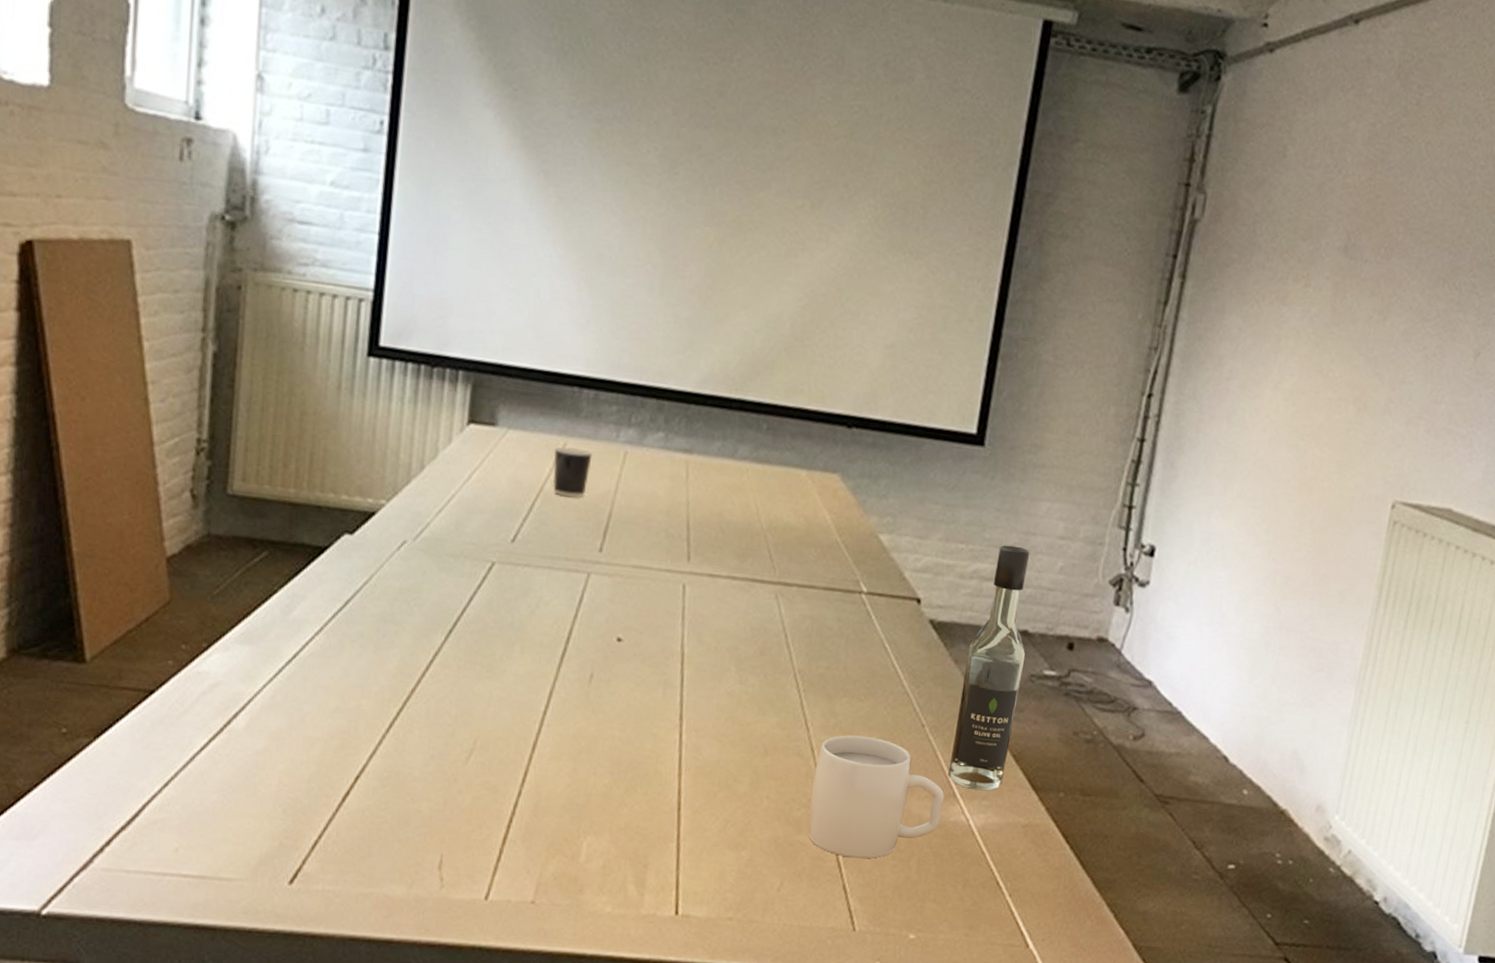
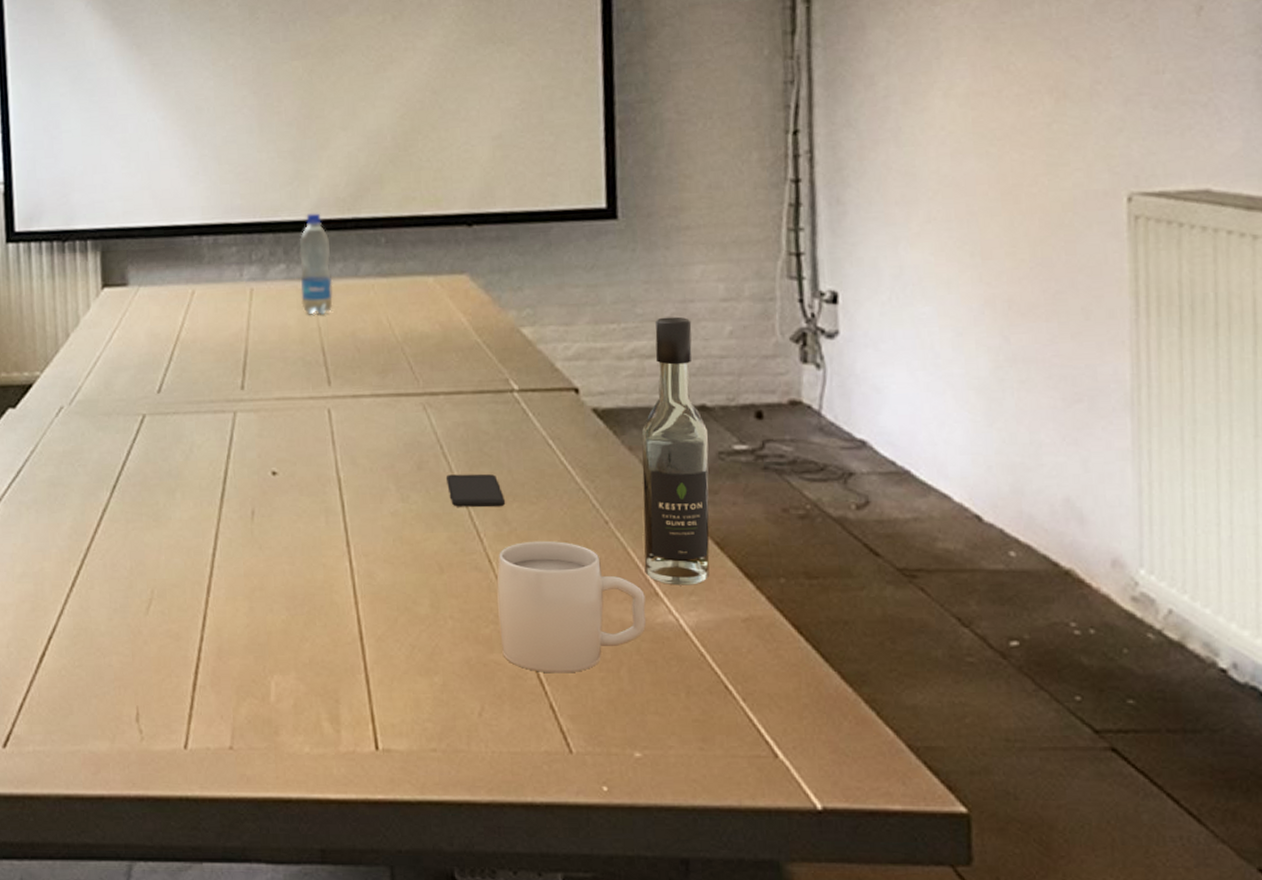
mug: present [552,447,593,498] -> none [184,294,221,342]
bottle: none [674,386,713,490] -> present [299,213,333,315]
mobile phone: none [785,663,836,700] -> present [445,473,505,508]

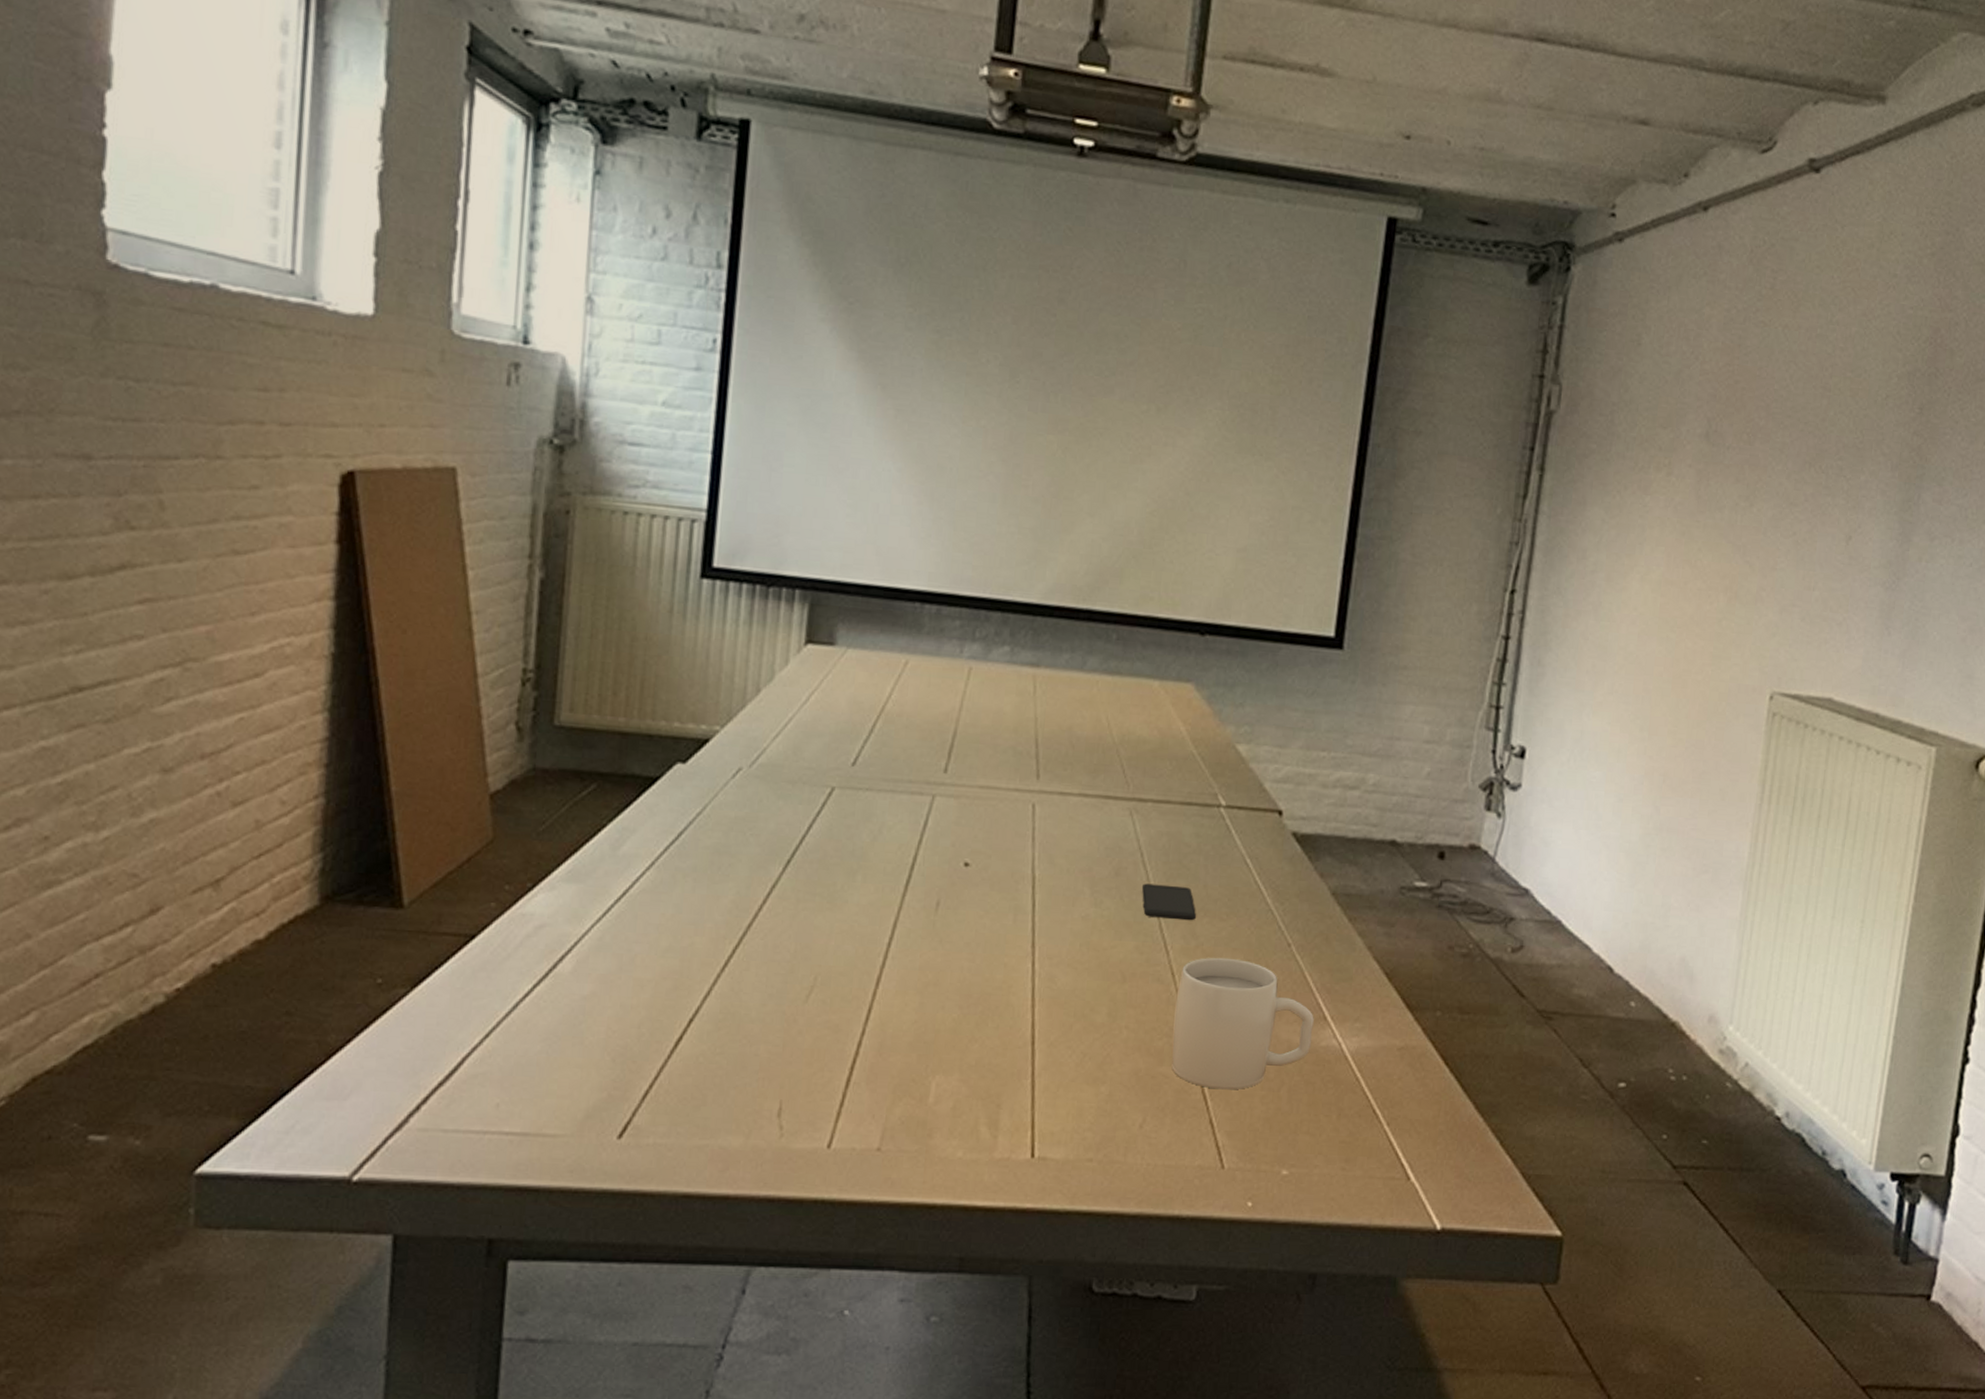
bottle: present [299,213,333,315] -> none [1021,597,1060,705]
bottle: present [642,316,710,586] -> none [1317,751,1395,1012]

